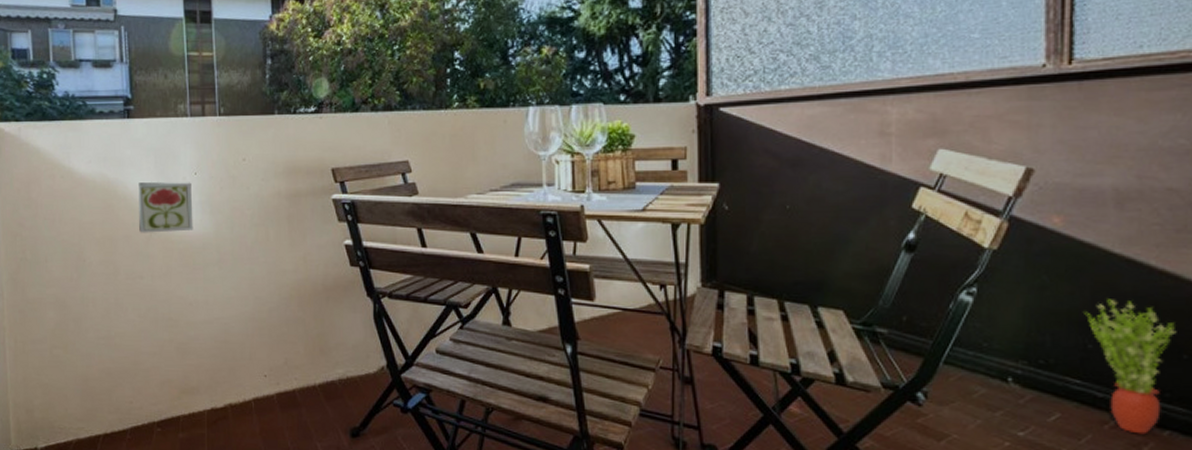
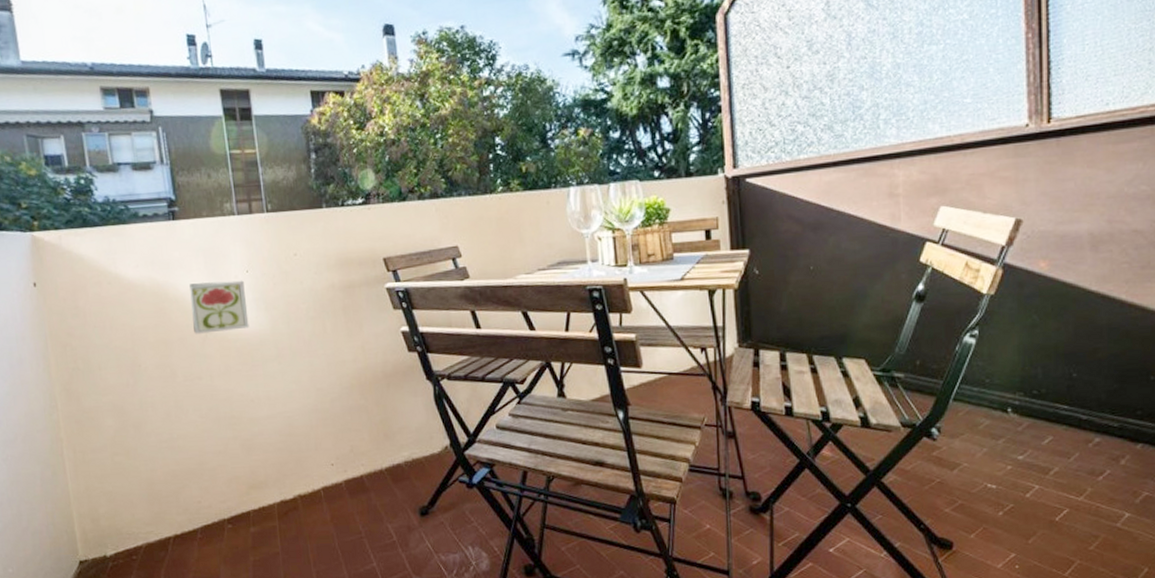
potted plant: present [1084,299,1177,435] -> none [1069,332,1145,449]

